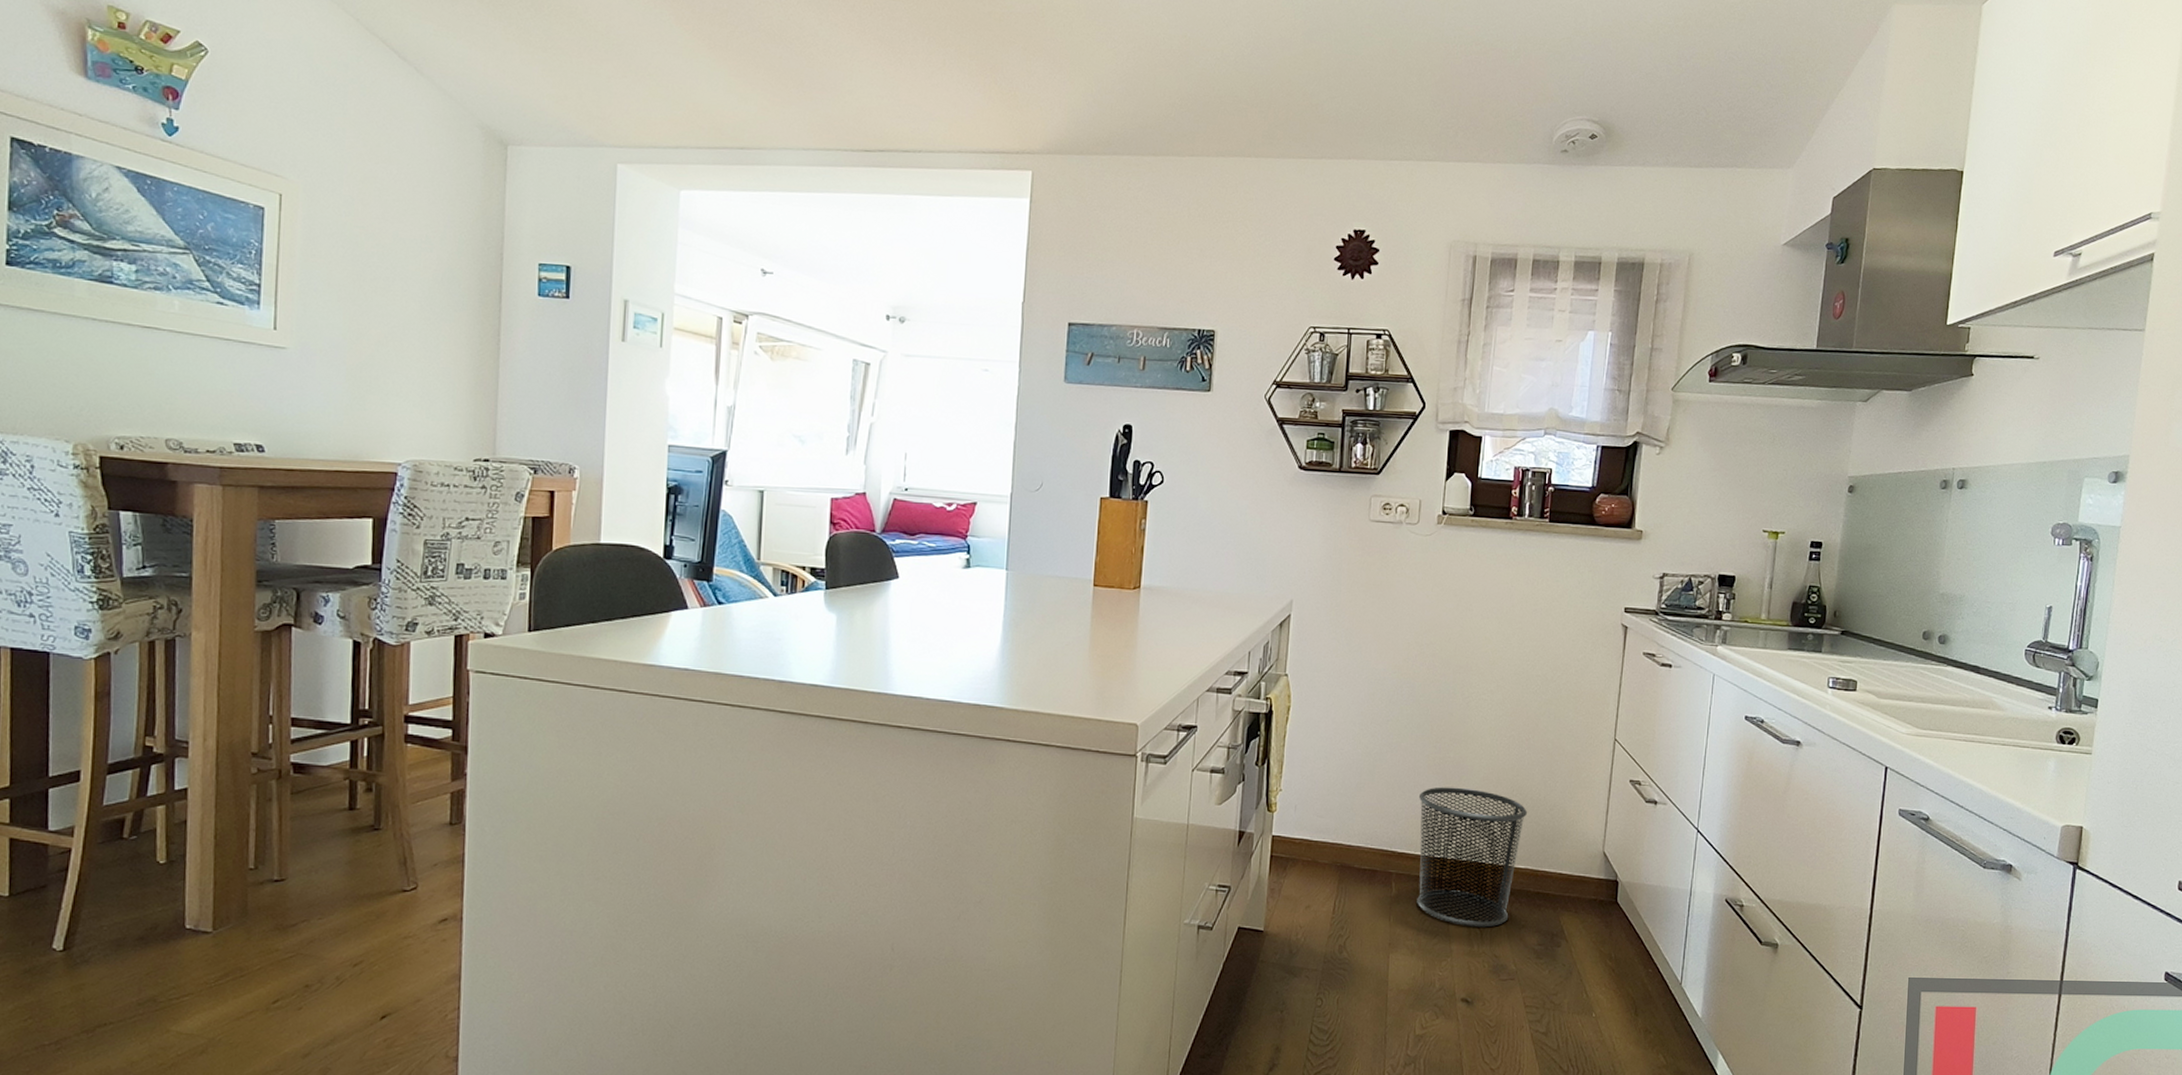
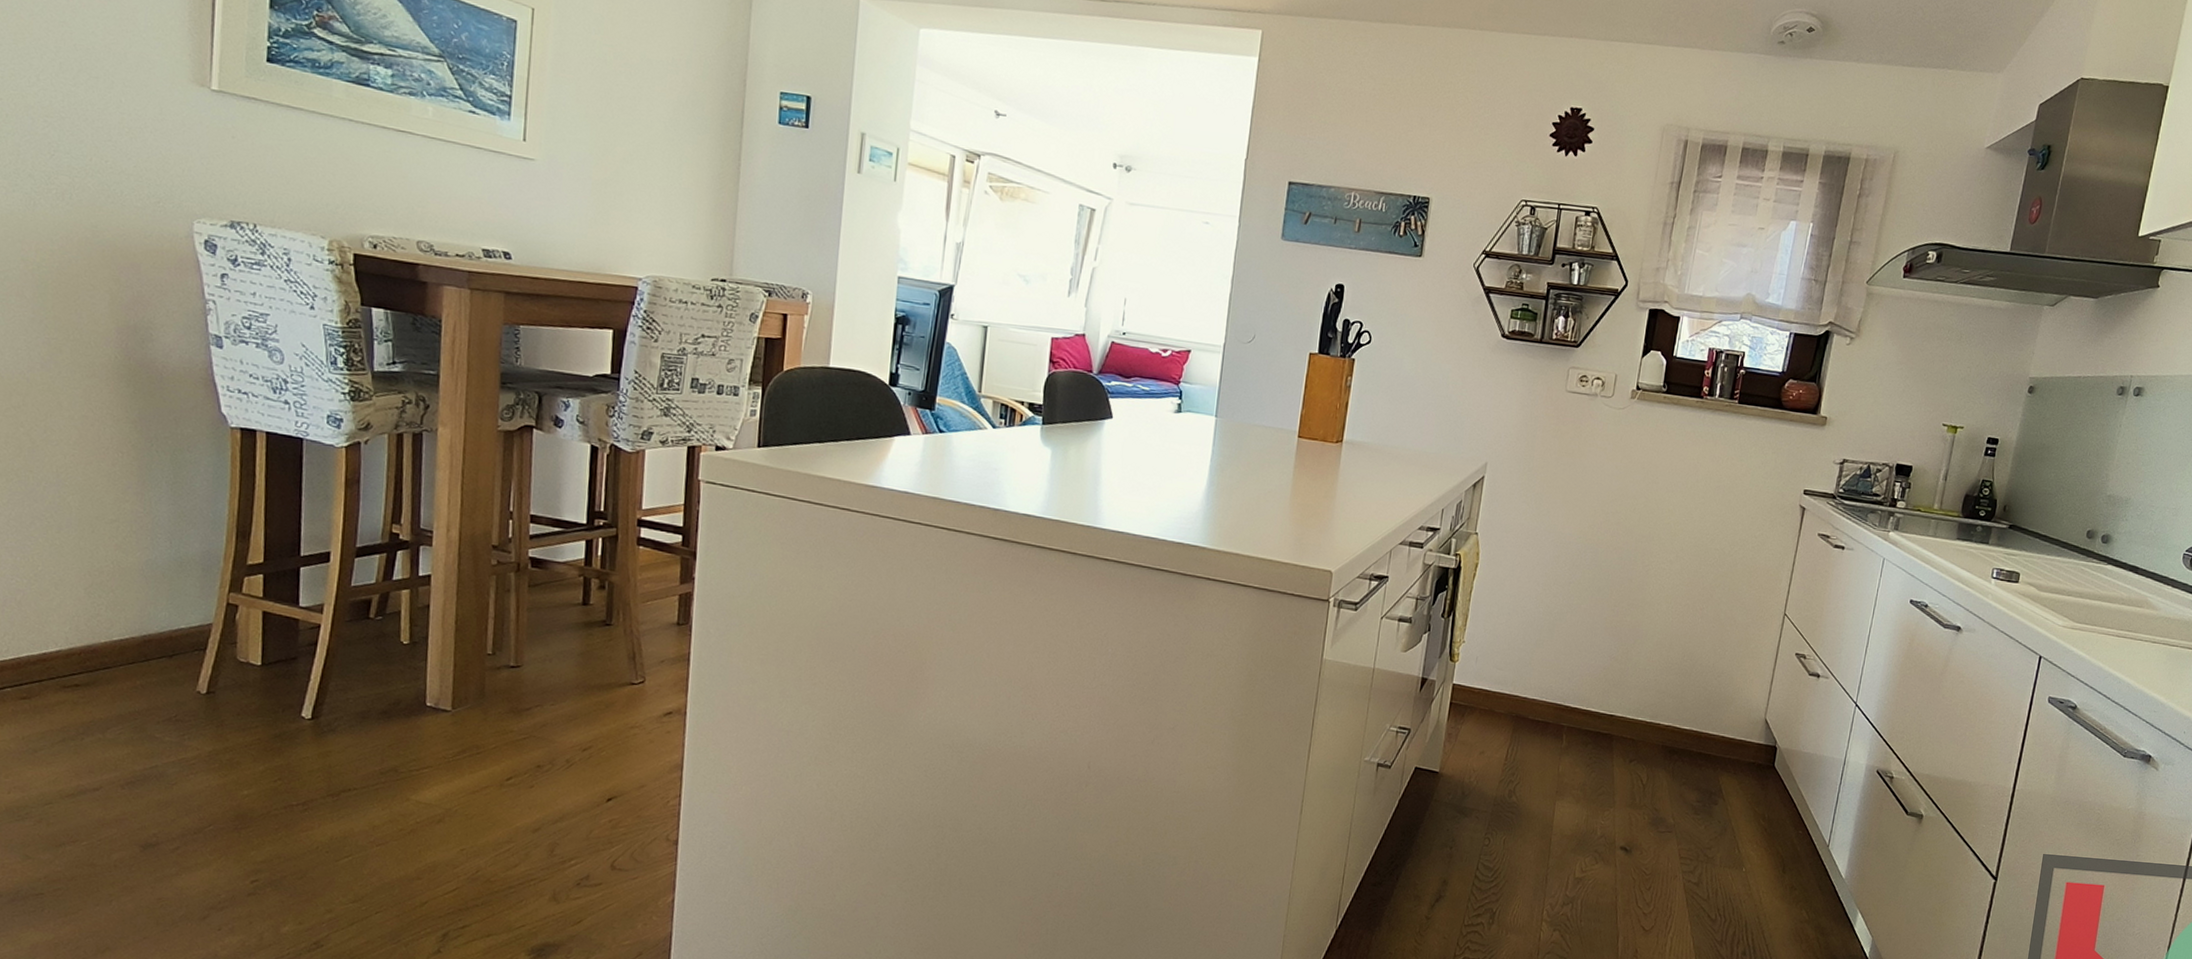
trash can: present [1417,787,1527,928] -> none [1585,648,1696,783]

